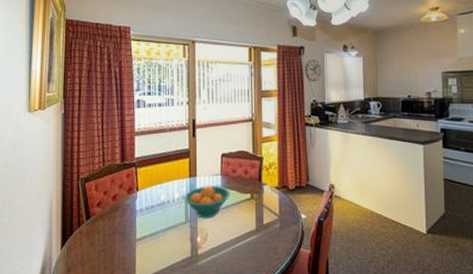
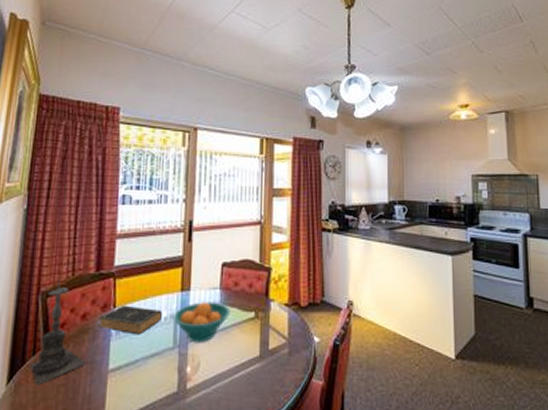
candle holder: none [77,167,119,251] -> present [30,278,87,386]
book: none [126,188,175,212] -> present [99,305,162,335]

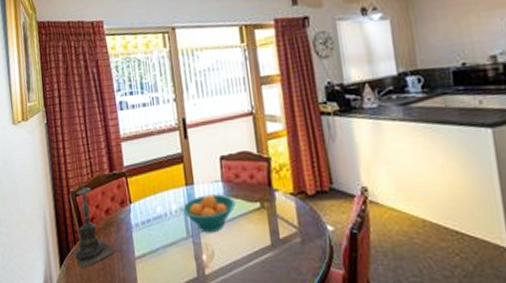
book: present [99,305,162,335] -> none [120,200,173,227]

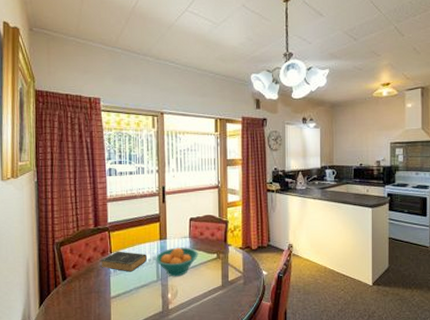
candle holder: present [74,179,117,270] -> none [54,232,95,309]
book: none [120,200,173,227] -> present [100,251,147,272]

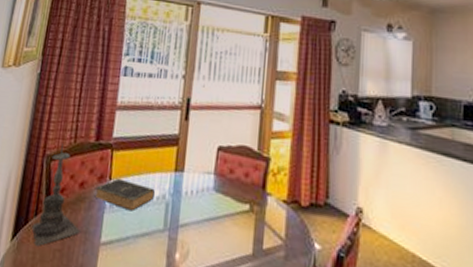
candle holder: none [54,232,95,309] -> present [32,143,81,247]
fruit bowl: present [155,247,198,277] -> none [164,185,224,230]

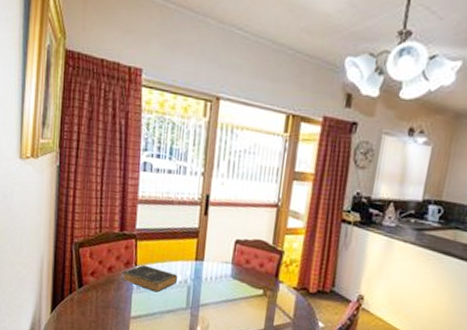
candle holder: present [32,143,81,247] -> none [68,232,113,319]

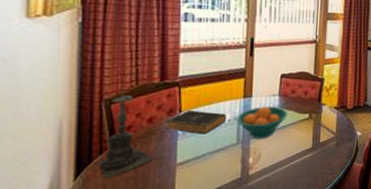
candle holder: none [68,232,113,319] -> present [98,87,155,180]
fruit bowl: none [186,272,240,309] -> present [236,106,288,139]

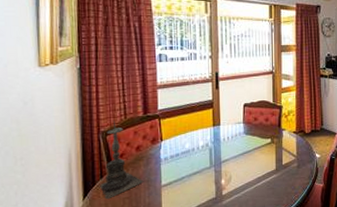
book: present [166,110,226,135] -> none [150,138,199,160]
fruit bowl: present [236,106,288,139] -> none [208,133,252,163]

